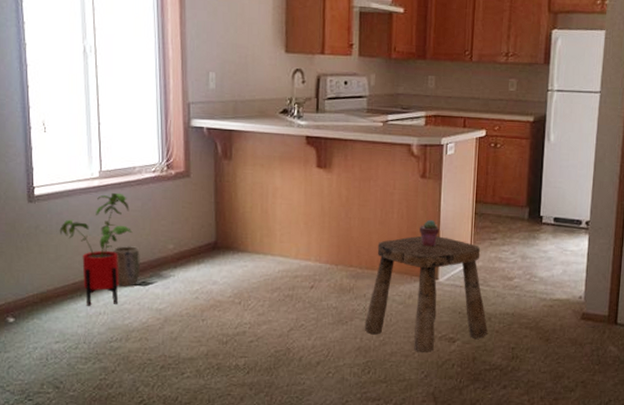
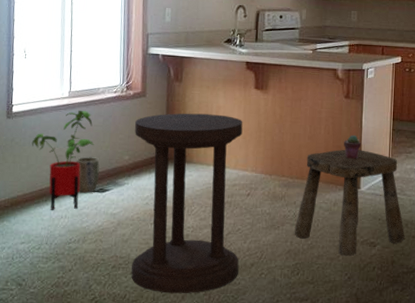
side table: none [179,195,304,395] -> present [131,113,243,294]

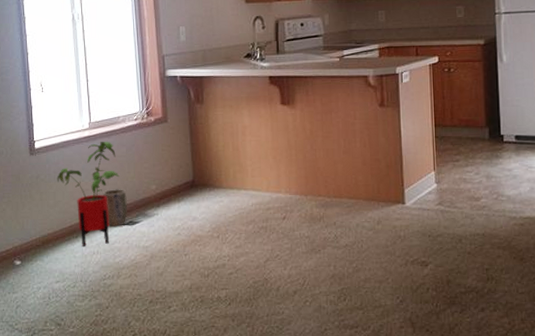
side table: present [131,113,243,294] -> none [159,135,281,327]
stool: present [294,149,405,257] -> none [337,161,460,278]
potted succulent: present [344,135,362,159] -> none [383,146,402,172]

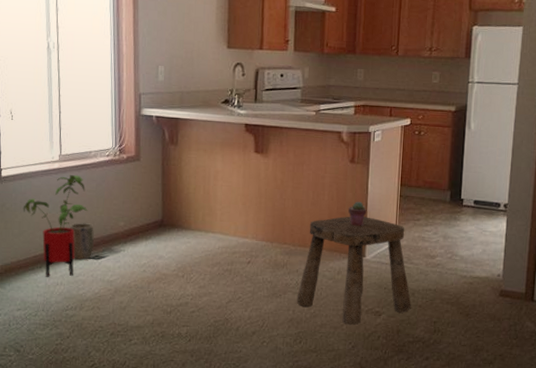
stool: none [337,161,460,278] -> present [296,216,411,326]
potted succulent: none [383,146,402,172] -> present [348,201,367,226]

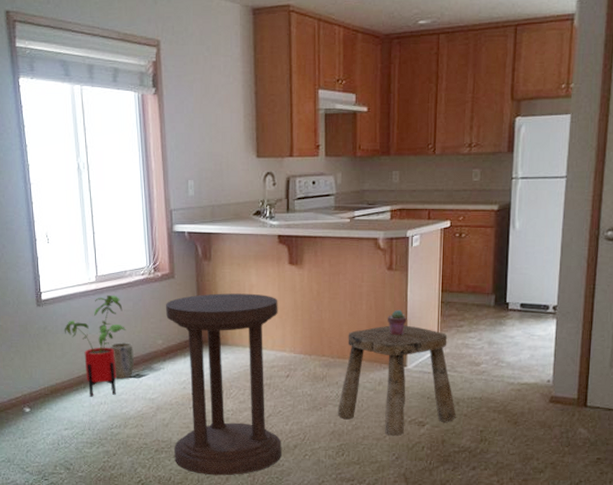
side table: none [129,178,243,361] -> present [166,293,282,476]

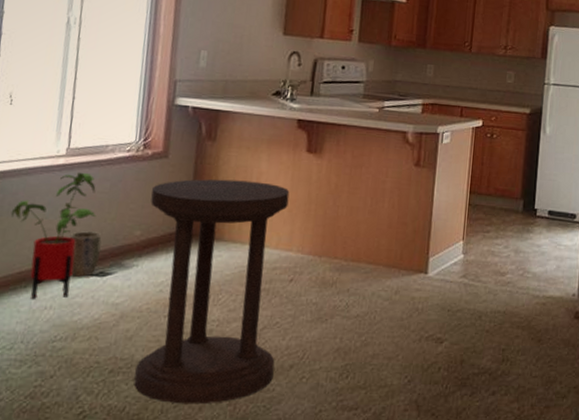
stool: present [337,325,456,437] -> none [345,226,478,356]
potted succulent: present [388,309,407,335] -> none [410,209,432,238]

